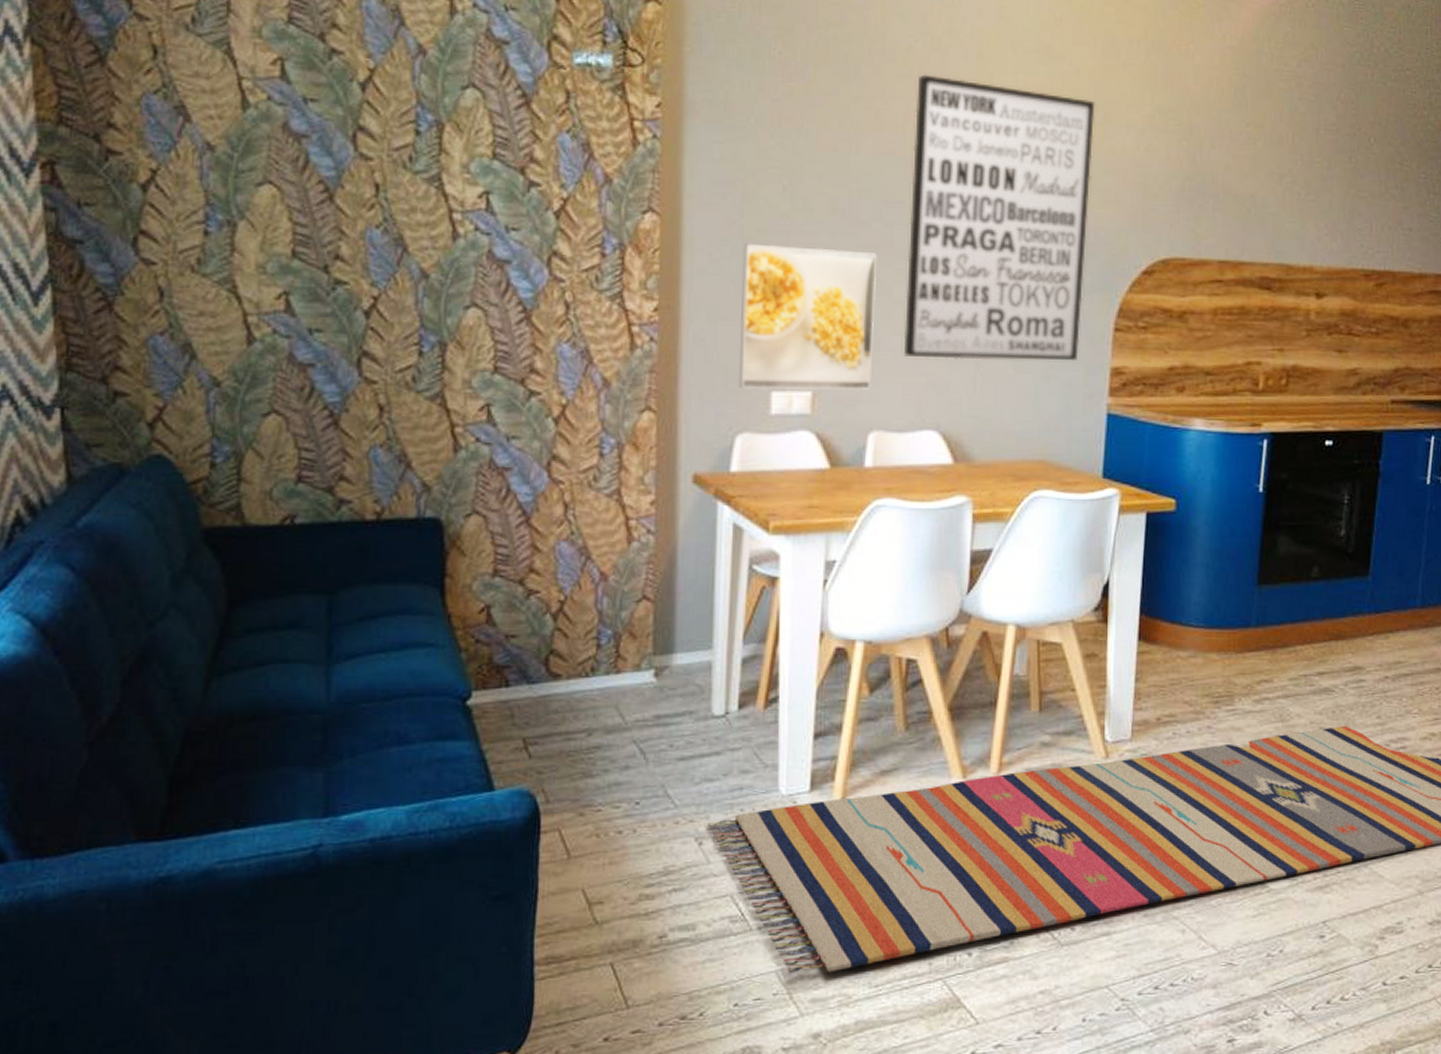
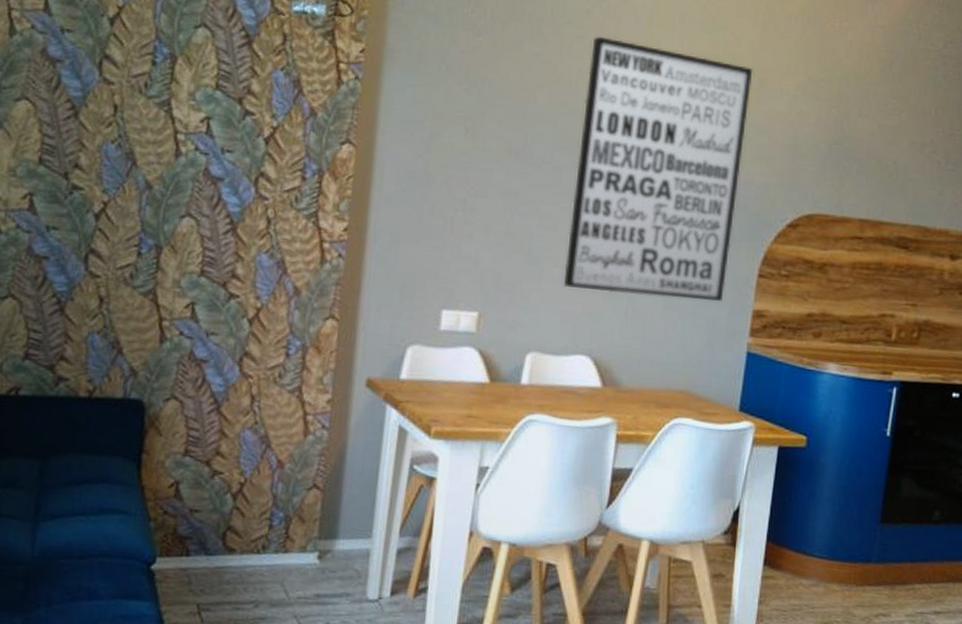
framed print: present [739,243,878,391] -> none [414,176,546,315]

